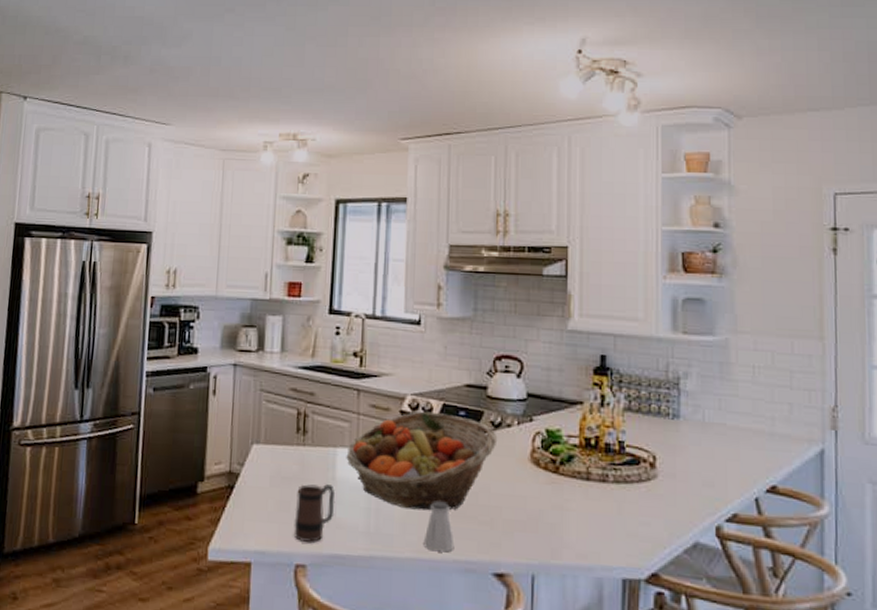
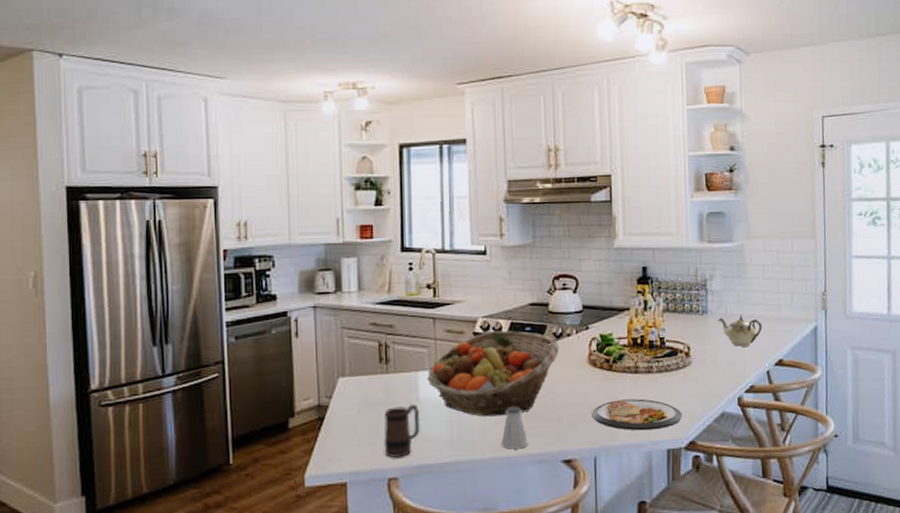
dish: none [531,509,643,553] -> present [591,399,682,431]
teapot: none [693,424,750,464] -> present [718,315,762,347]

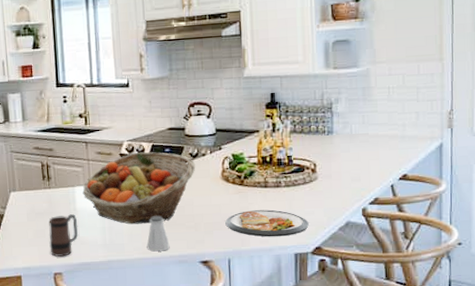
teapot: present [718,315,762,347] -> none [344,134,386,163]

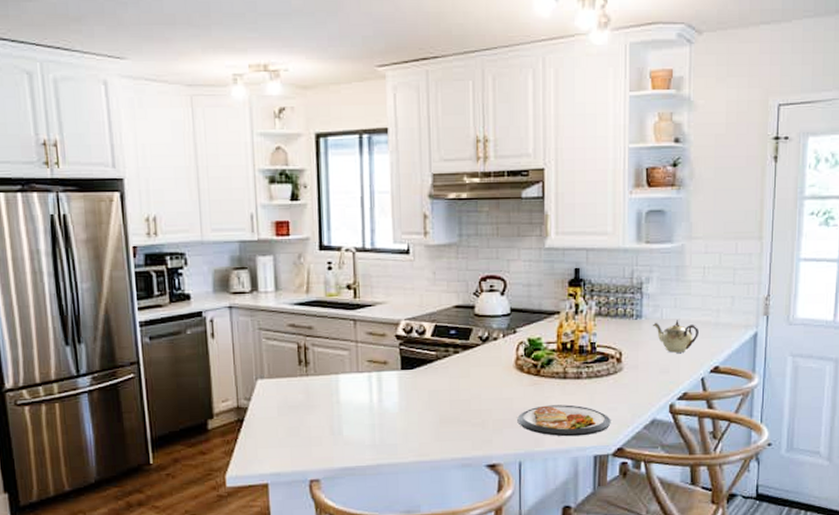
mug: present [49,214,78,257] -> none [305,408,342,460]
fruit basket: present [82,152,196,224] -> none [348,333,486,421]
saltshaker: present [146,216,170,252] -> none [424,411,452,454]
teapot: none [344,134,386,163] -> present [653,320,699,353]

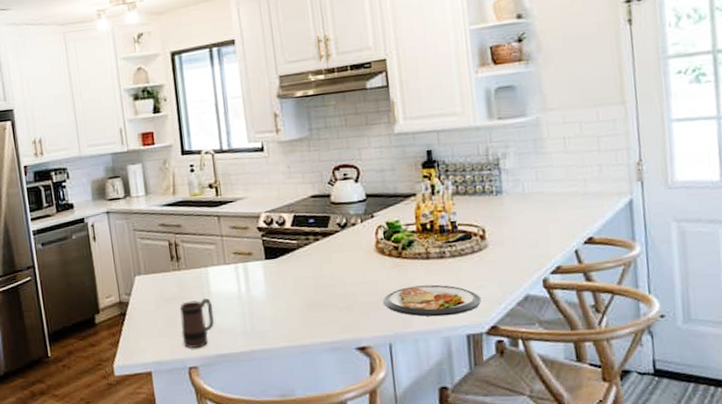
mug: none [305,408,342,460] -> present [180,298,214,348]
teapot: present [653,320,699,353] -> none [515,193,566,227]

